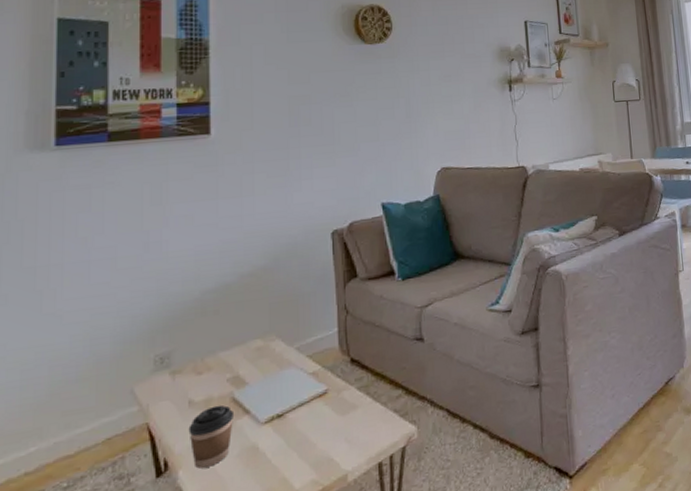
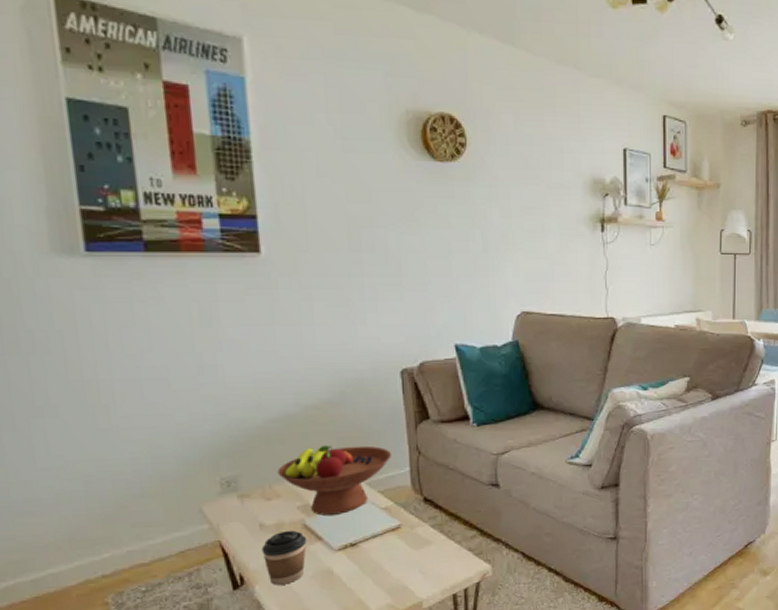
fruit bowl: none [210,309,322,387] -> present [277,445,392,516]

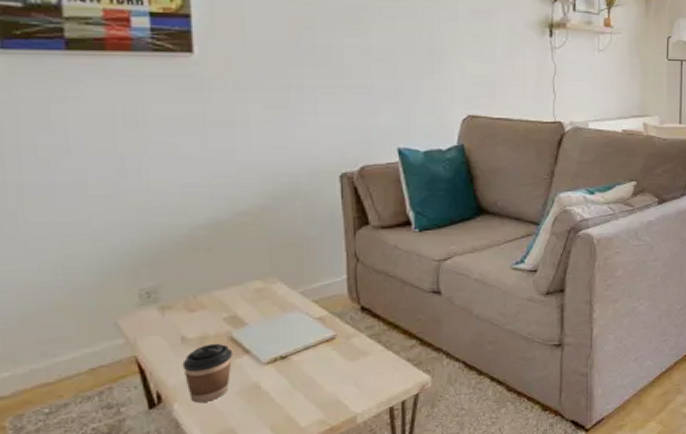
fruit bowl: present [277,445,392,516] -> none [203,253,329,327]

